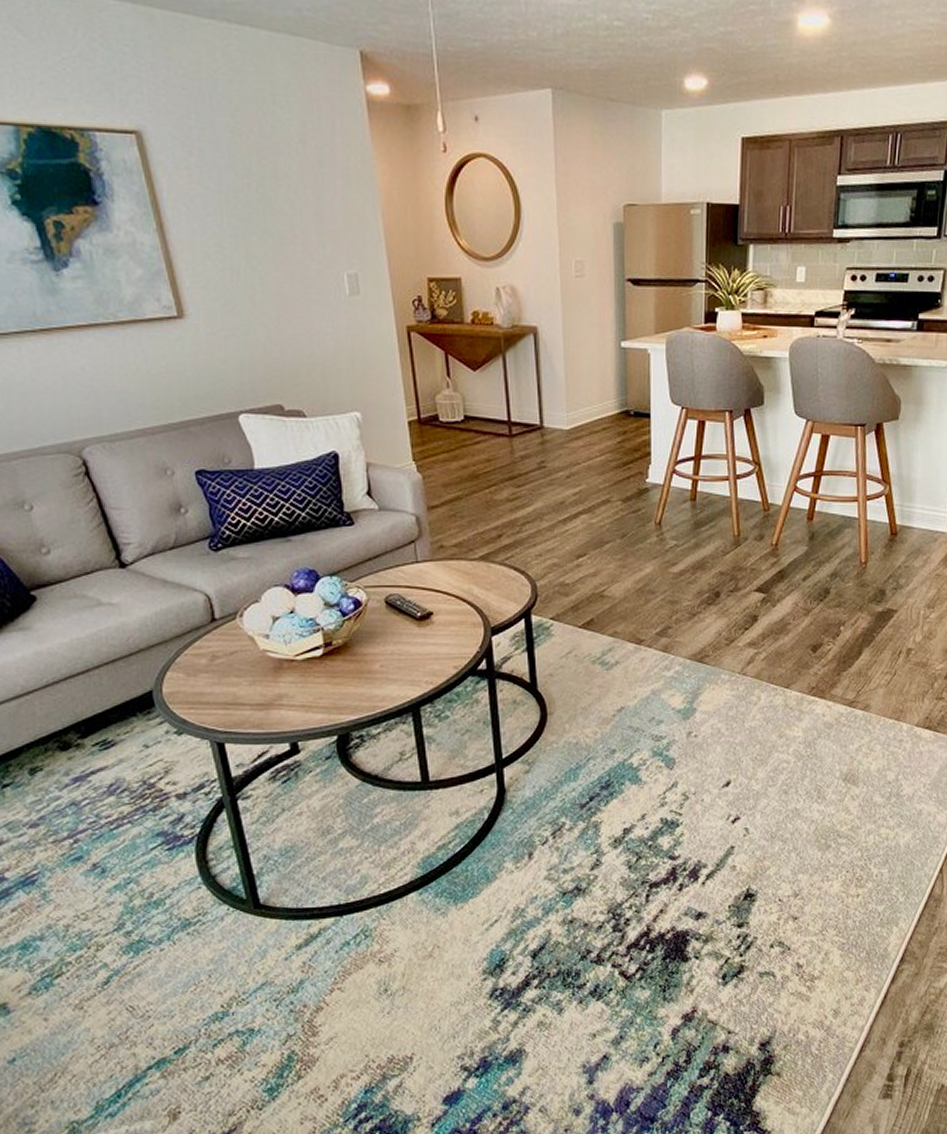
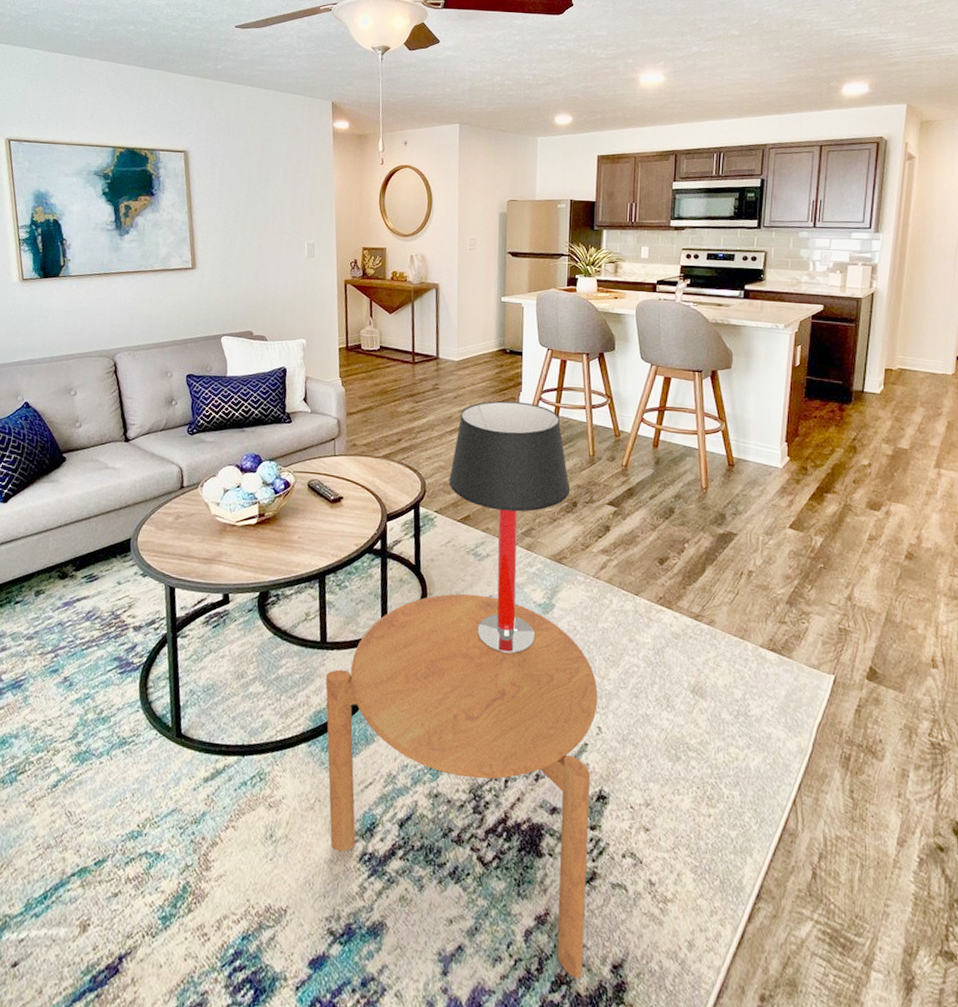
side table: none [433,707,745,1062] -> present [325,593,598,979]
table lamp: none [565,476,712,767] -> present [448,400,571,654]

